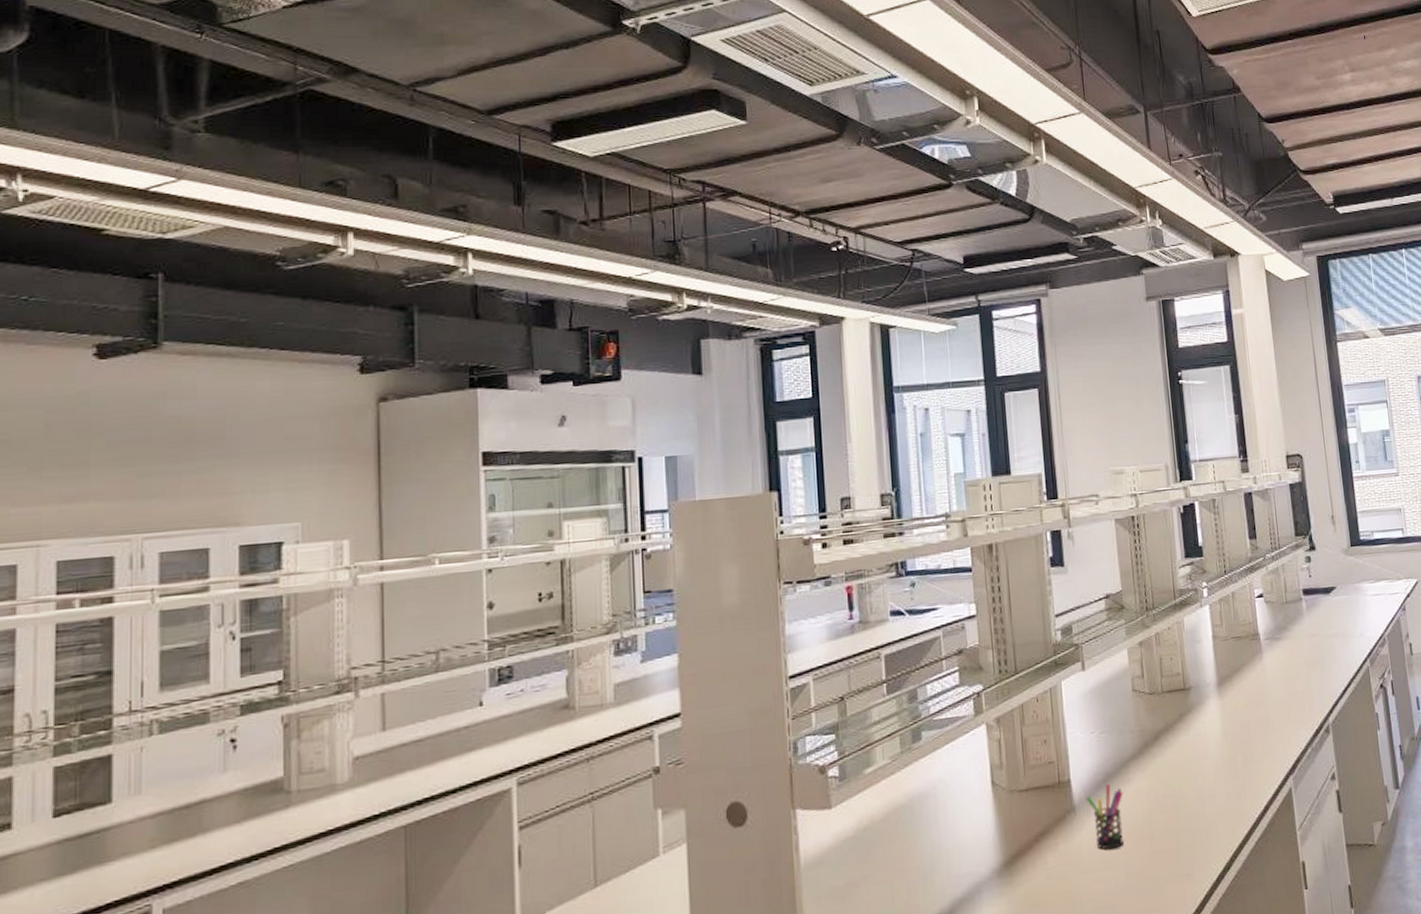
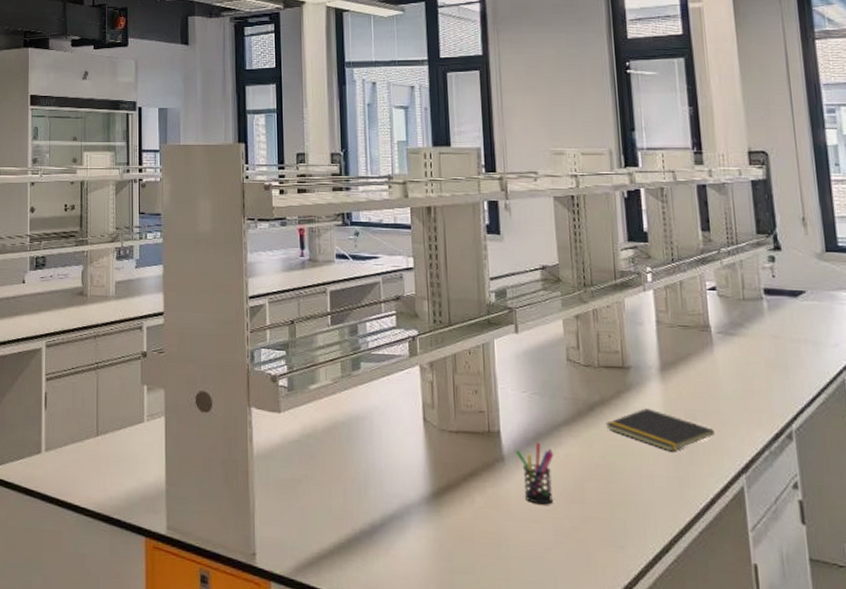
notepad: none [1169,727,1266,767] -> present [605,408,714,452]

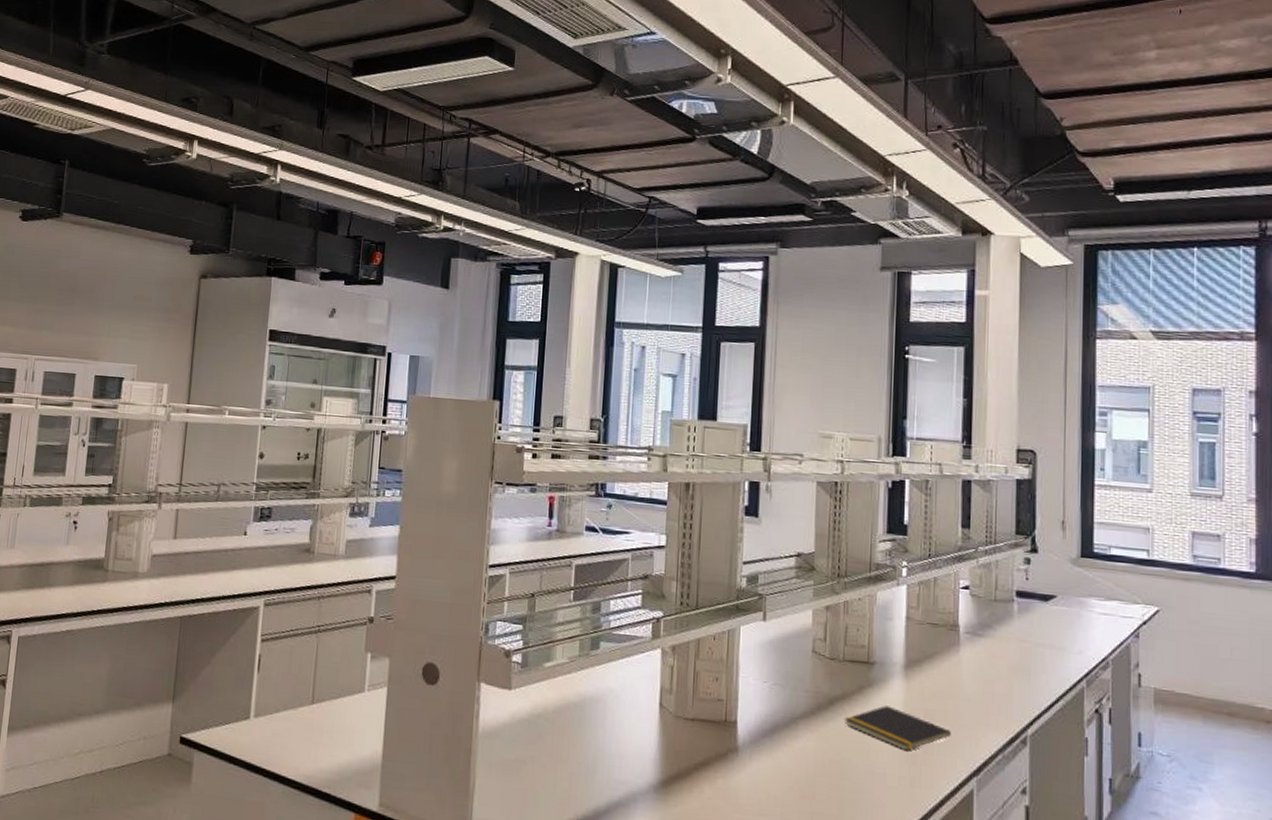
pen holder: present [516,443,554,505] -> none [751,735,789,799]

